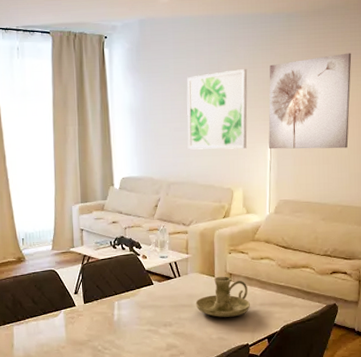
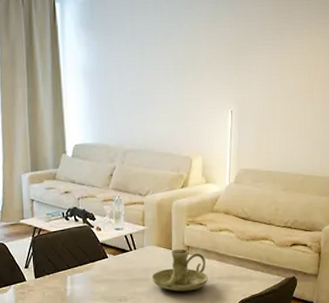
wall art: present [186,69,248,150] -> none [144,28,209,115]
wall art: present [268,53,352,149] -> none [230,13,318,115]

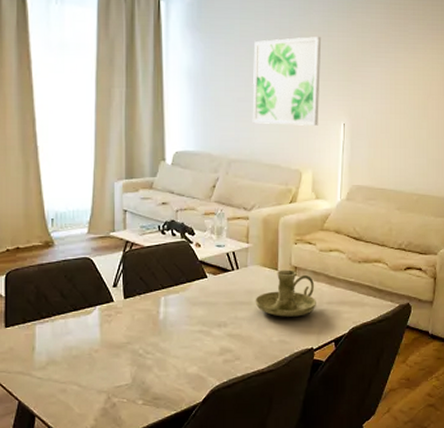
wall art: none [144,28,209,115] -> present [252,37,322,126]

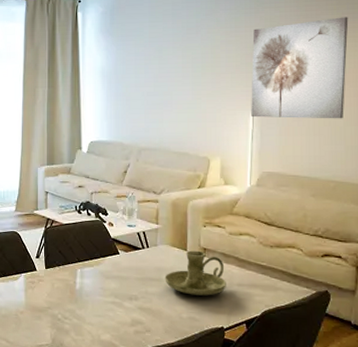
wall art: present [252,37,322,126] -> none [161,33,229,116]
wall art: none [342,28,433,132] -> present [251,17,349,119]

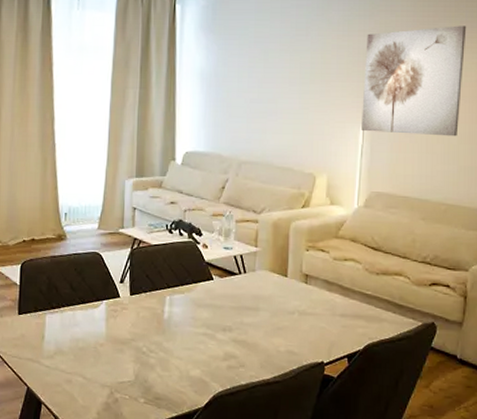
candle holder: present [165,250,226,296] -> none [262,276,328,327]

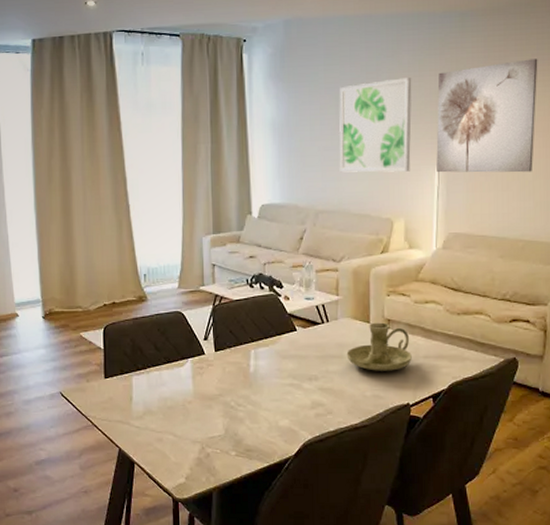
candle holder: none [262,276,328,327] -> present [346,322,412,371]
wall art: none [264,37,341,128] -> present [339,78,412,173]

